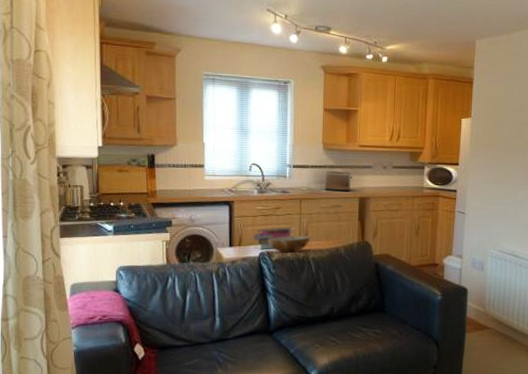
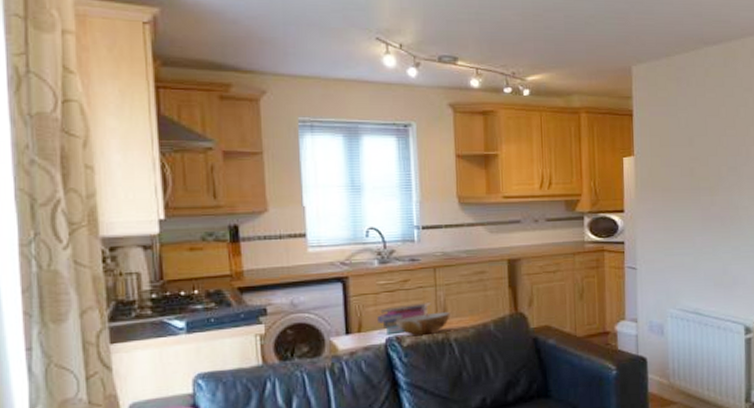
toaster: present [324,171,353,192] -> none [462,230,498,255]

